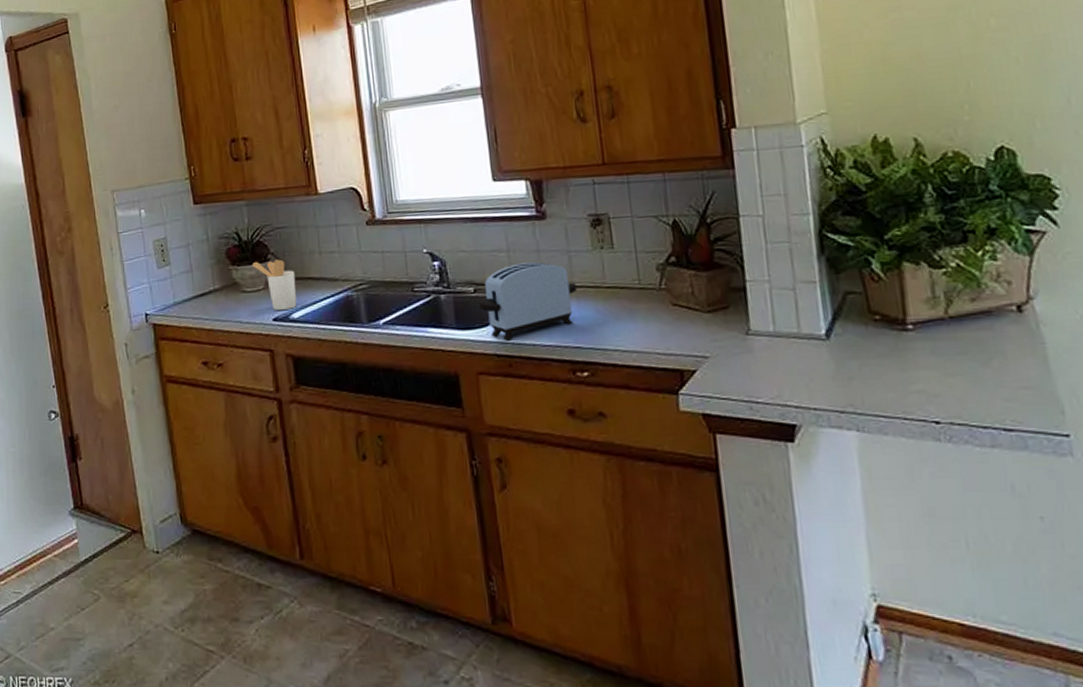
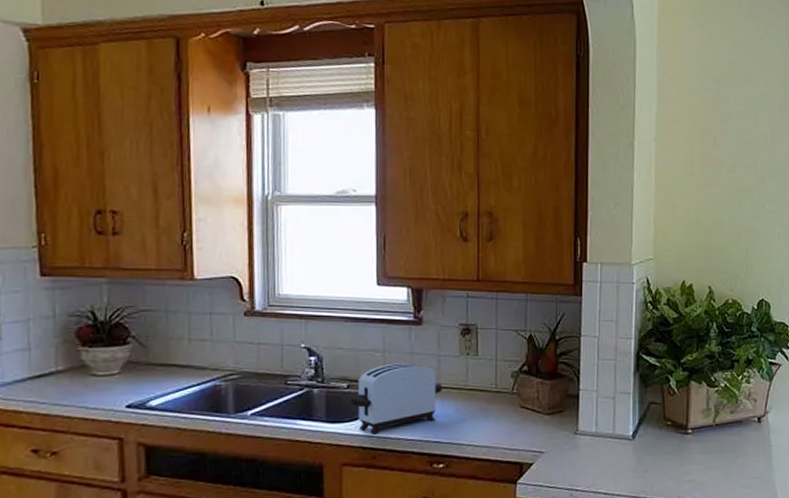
utensil holder: present [251,259,297,311] -> none [106,343,158,398]

